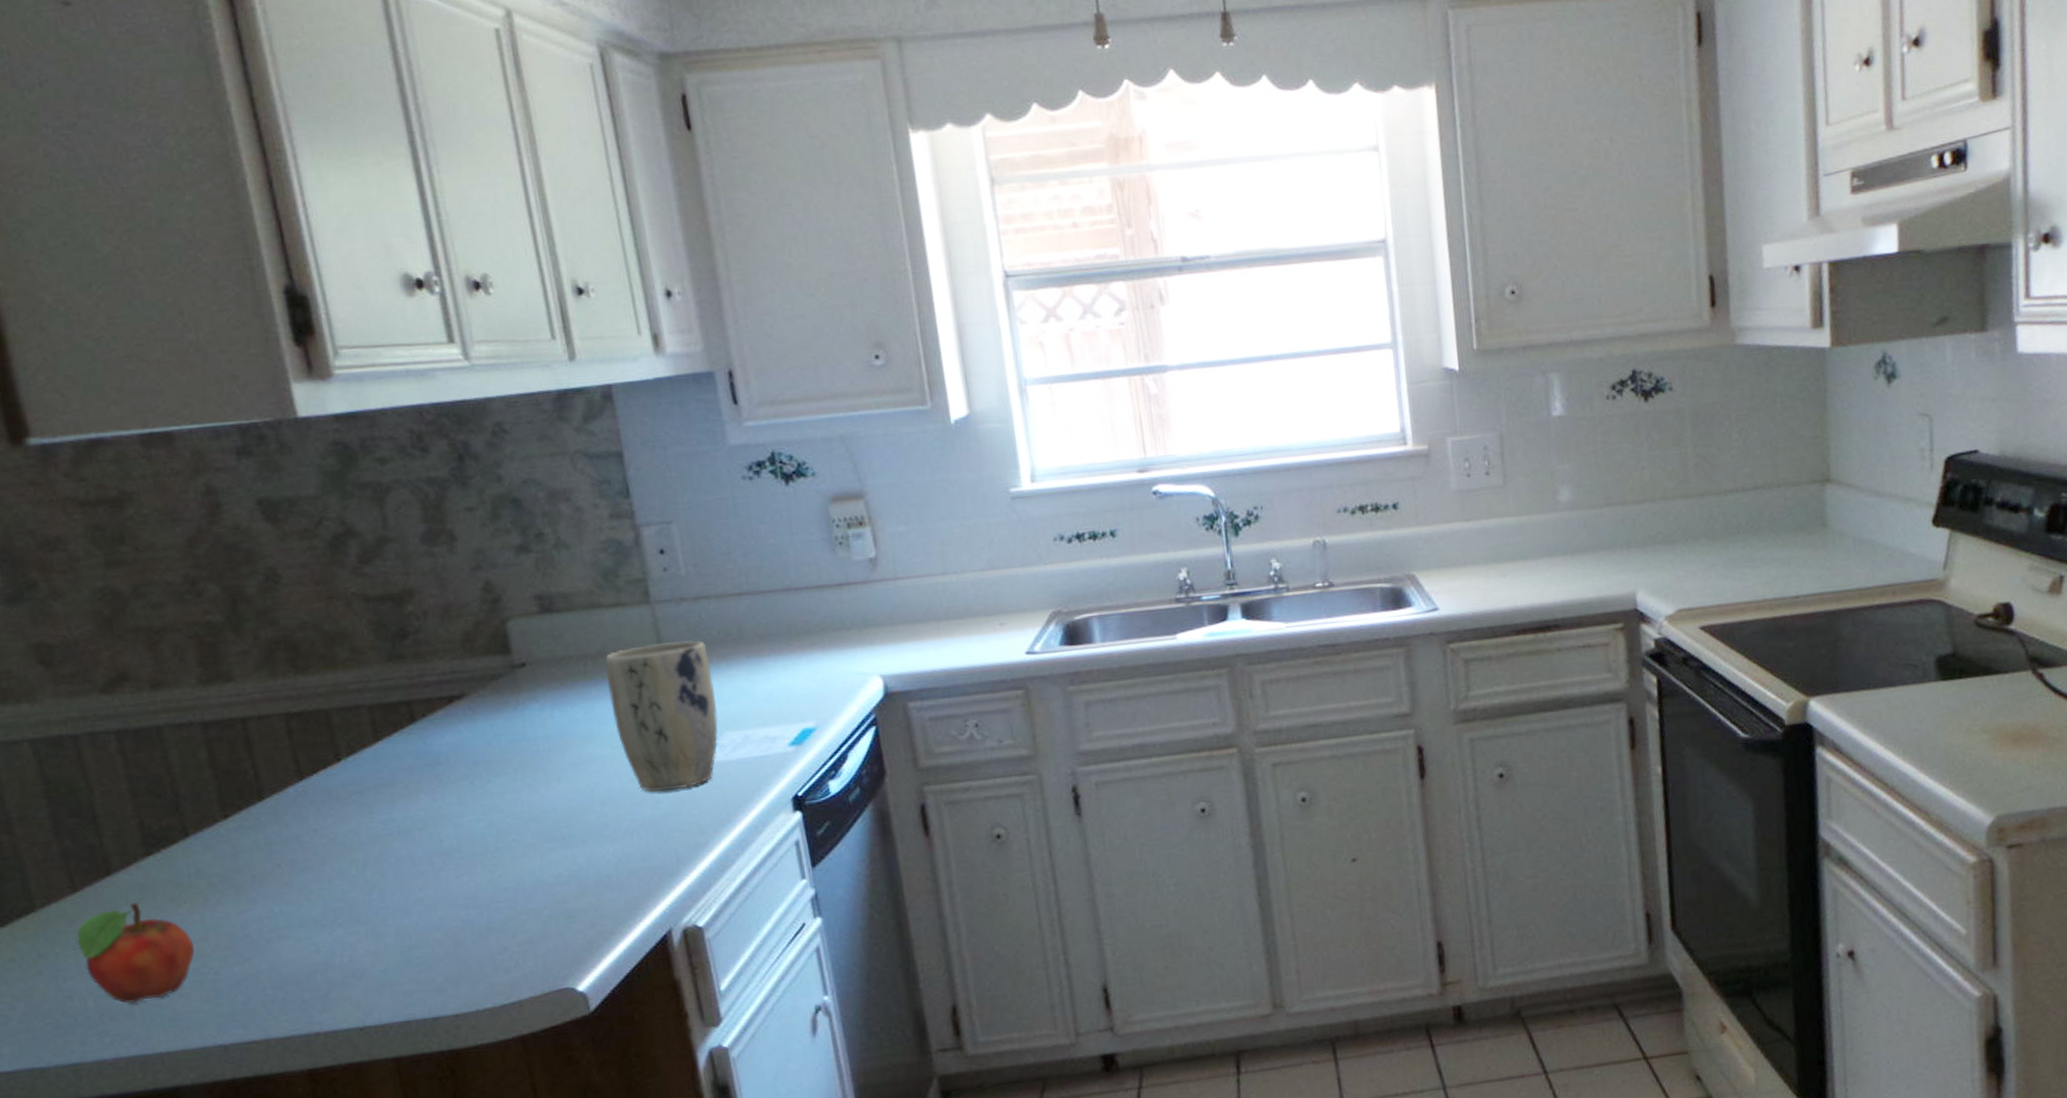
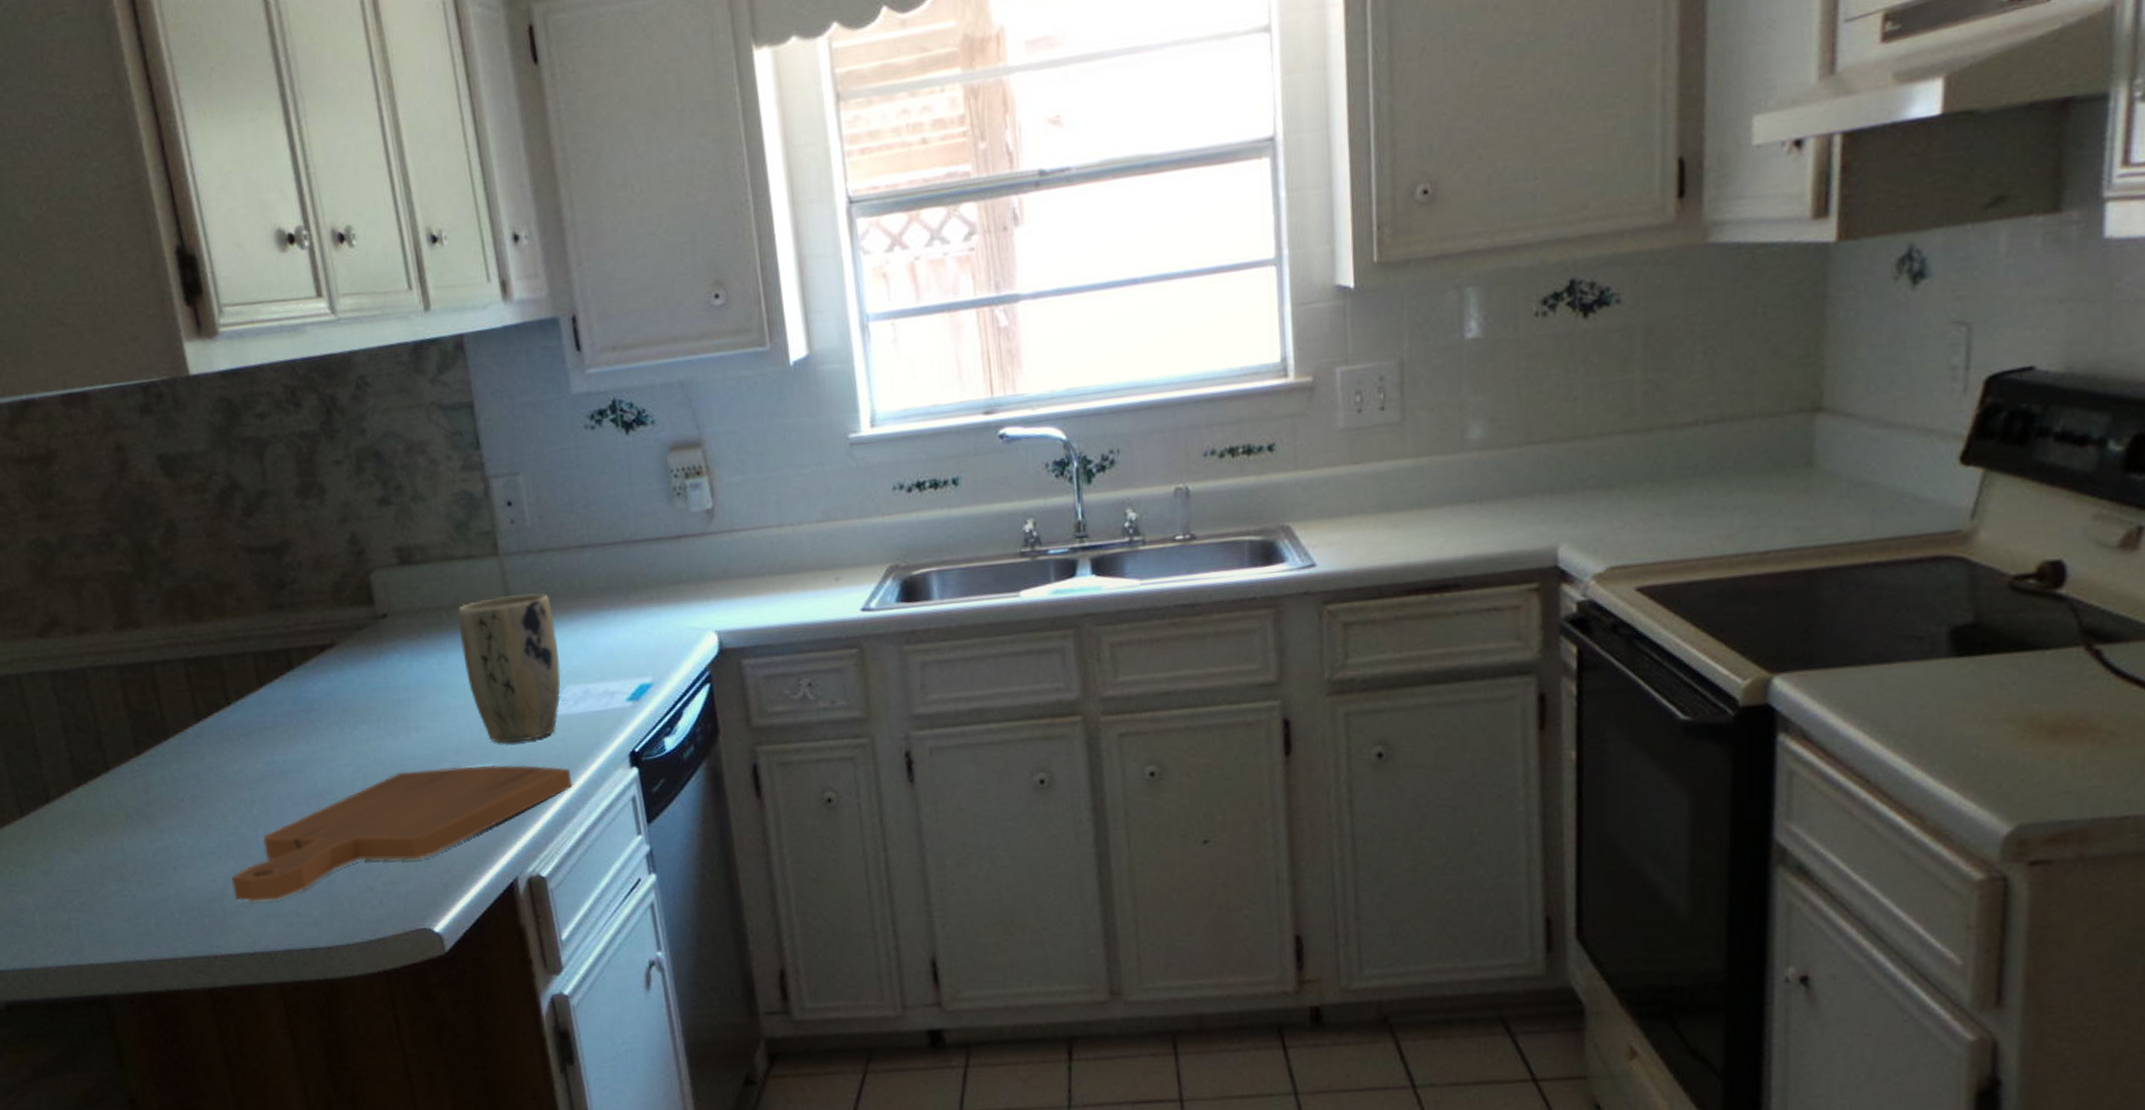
fruit: present [76,902,195,1004] -> none [24,828,117,919]
cutting board: none [338,813,732,972] -> present [231,764,573,902]

